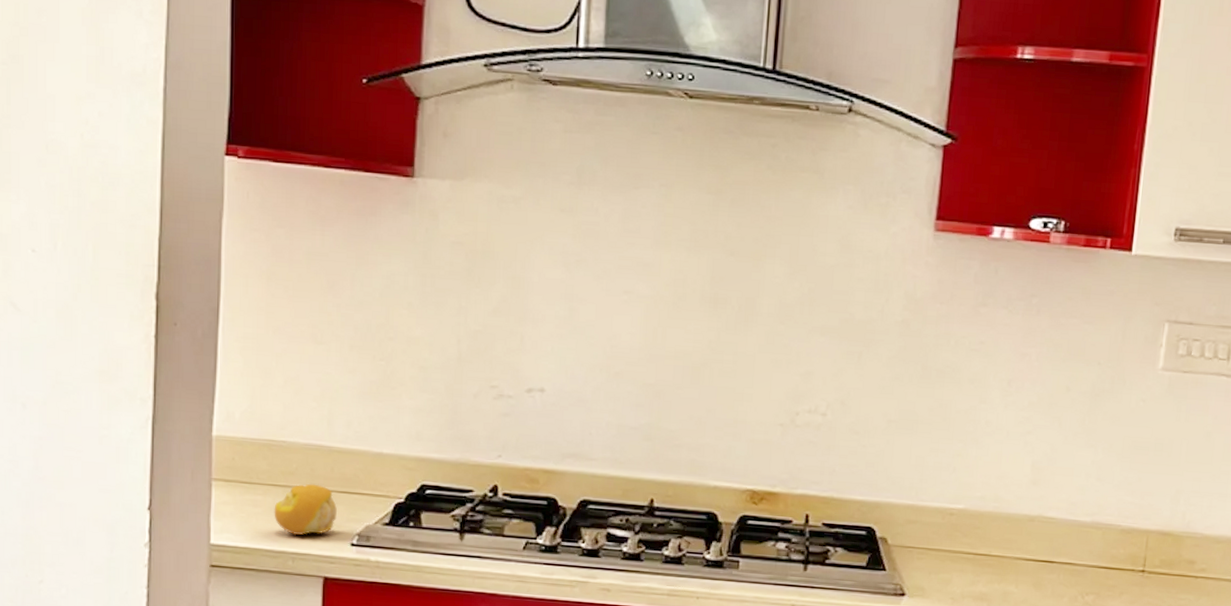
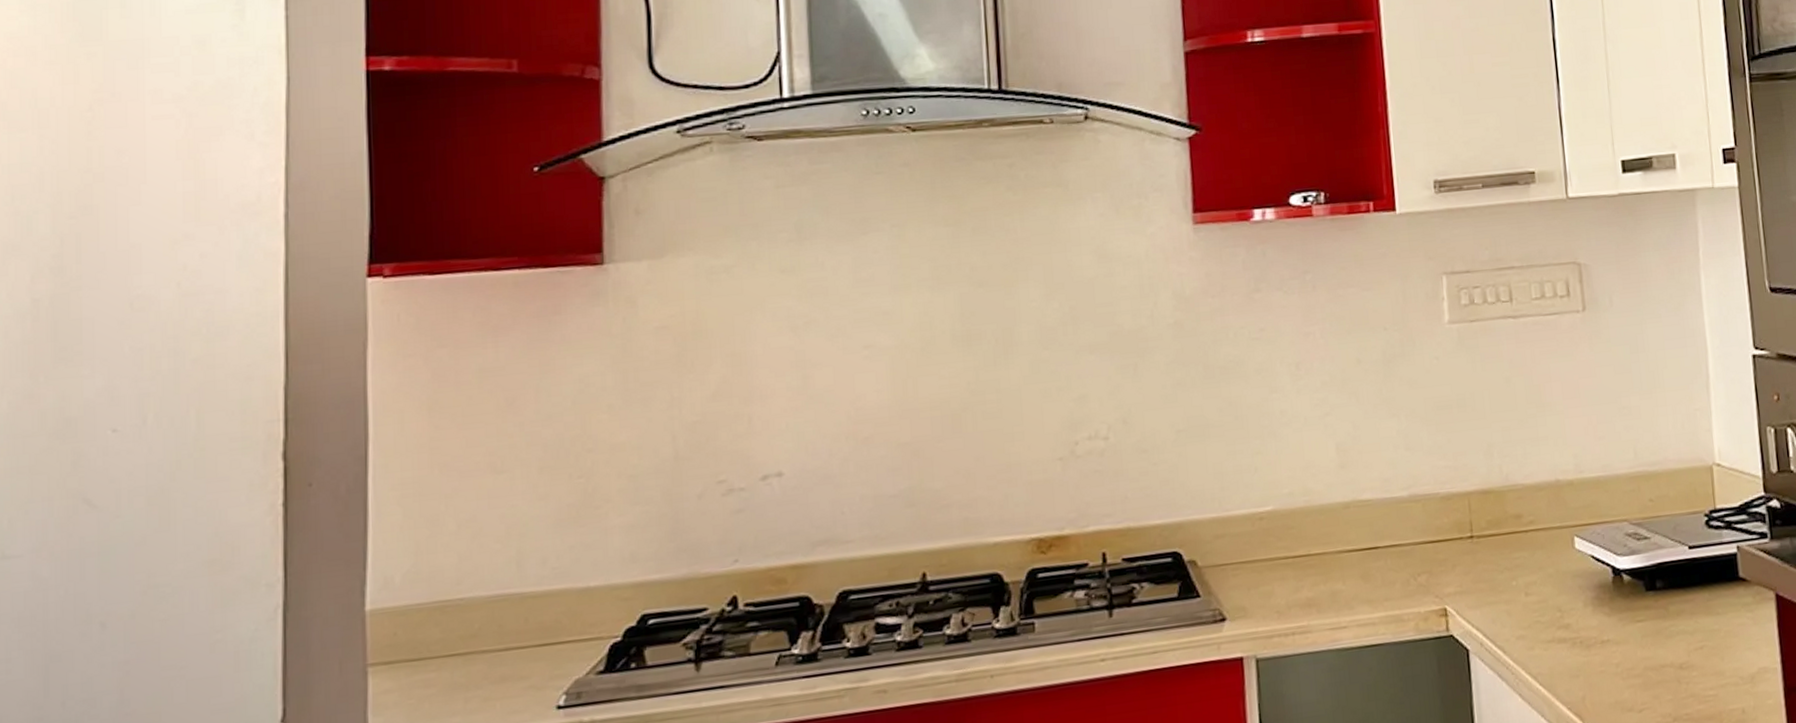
fruit: present [274,483,337,536] -> none [452,642,536,713]

